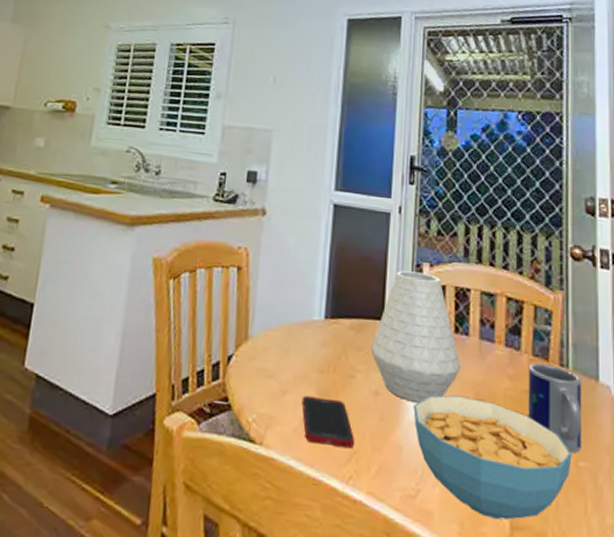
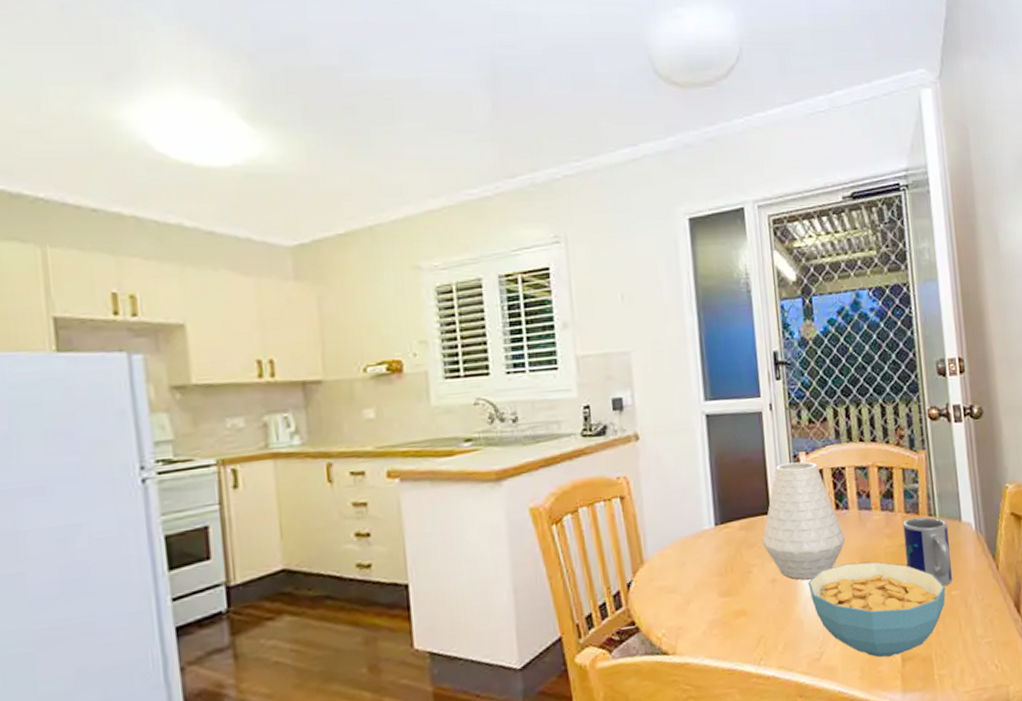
cell phone: present [301,396,354,449] -> none [705,596,760,640]

